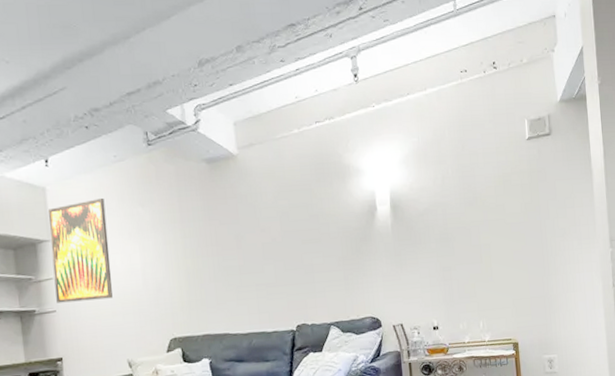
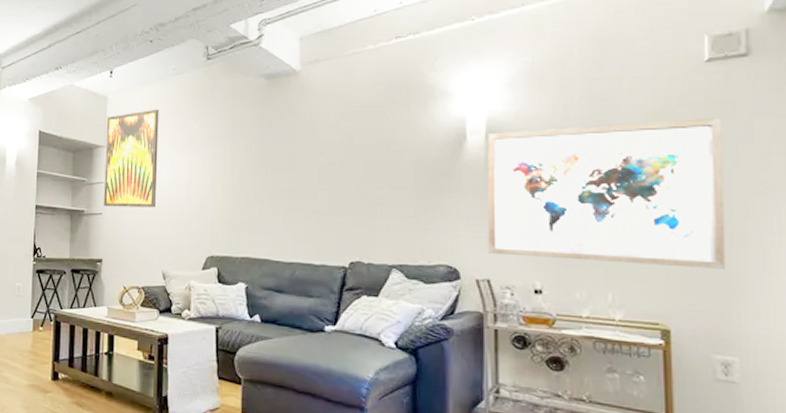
wall art: none [392,181,547,303] -> present [487,117,727,269]

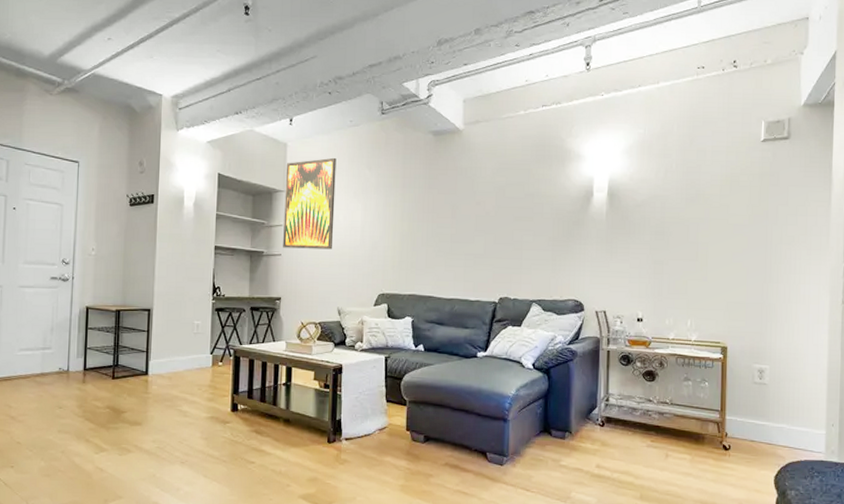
wall art: present [487,117,727,269] -> none [605,185,769,300]

